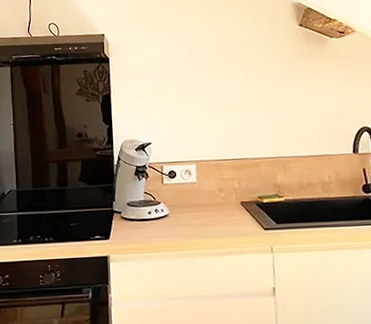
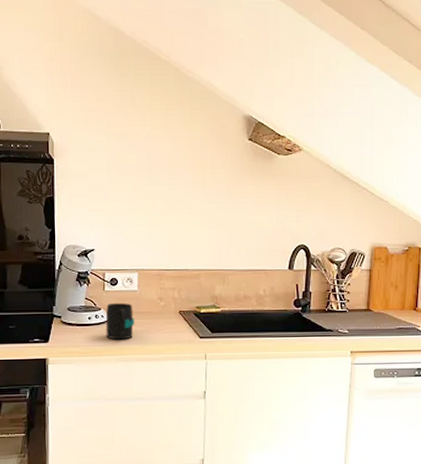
mug: none [165,195,196,235] -> present [105,302,135,340]

